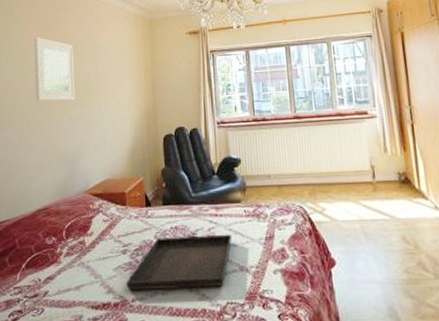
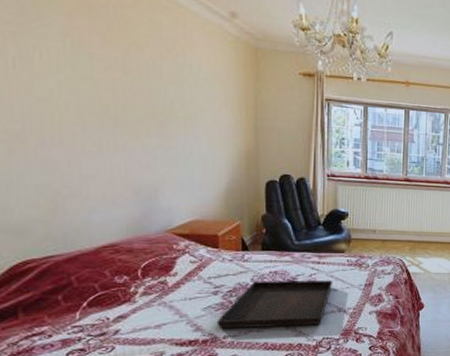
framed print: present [34,37,75,101] -> none [87,35,152,127]

